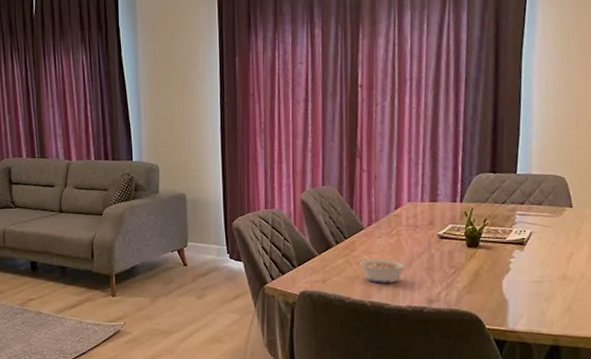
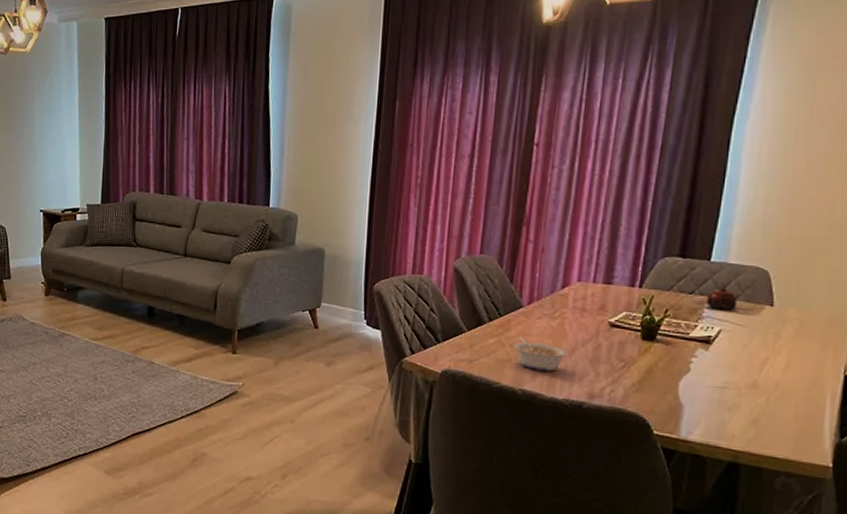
teapot: none [517,194,543,215] -> present [706,286,738,311]

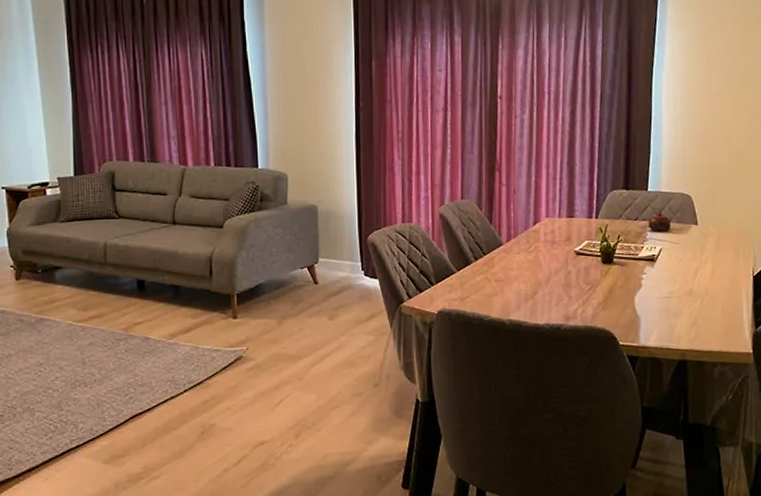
legume: present [513,336,568,371] -> none [498,271,545,301]

